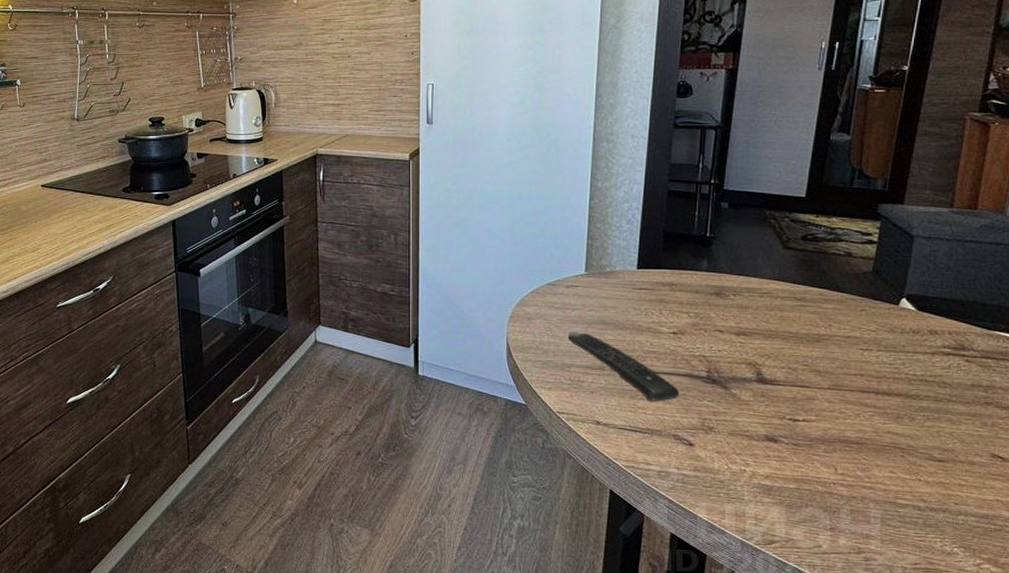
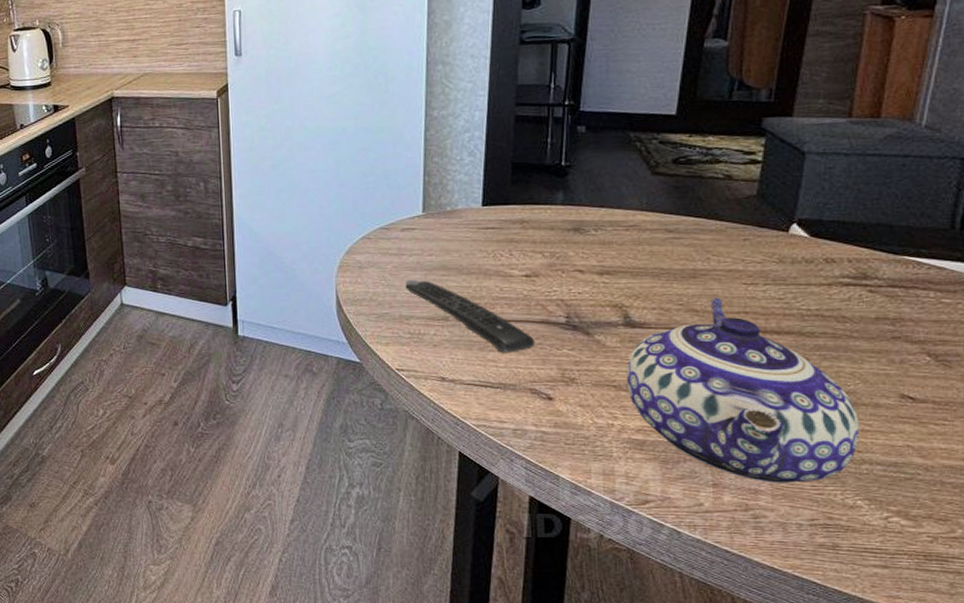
teapot: none [758,360,957,531] -> present [626,297,860,484]

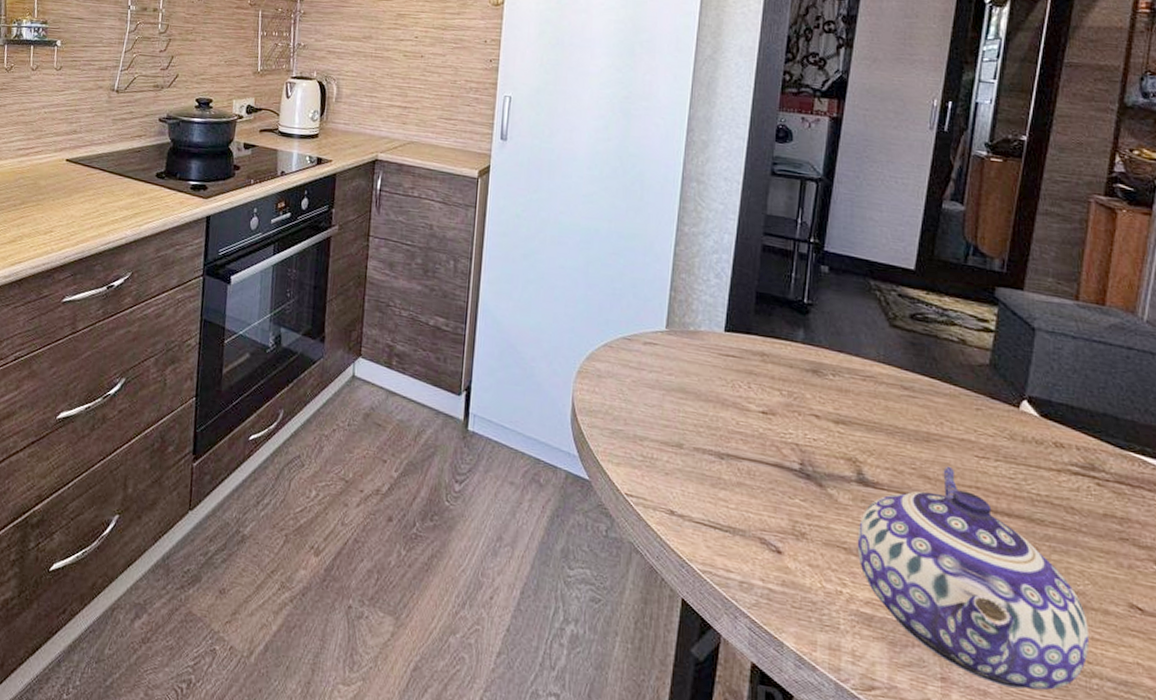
remote control: present [405,279,536,353] -> none [642,397,768,494]

